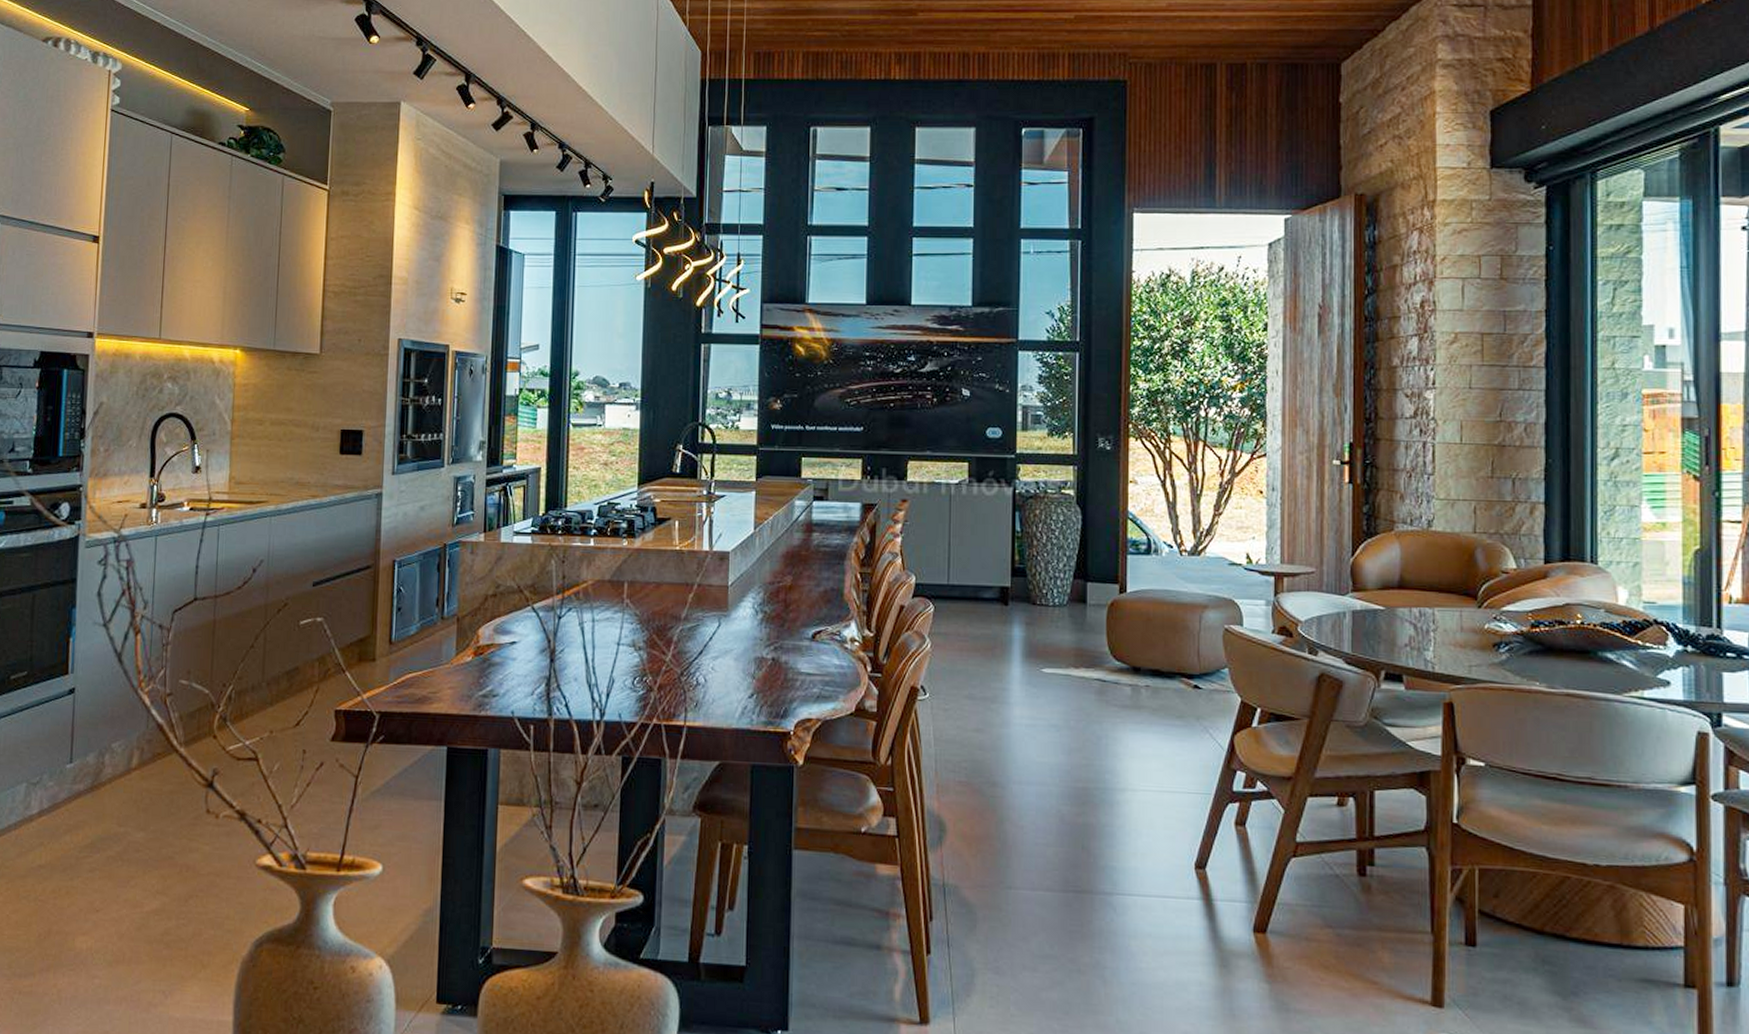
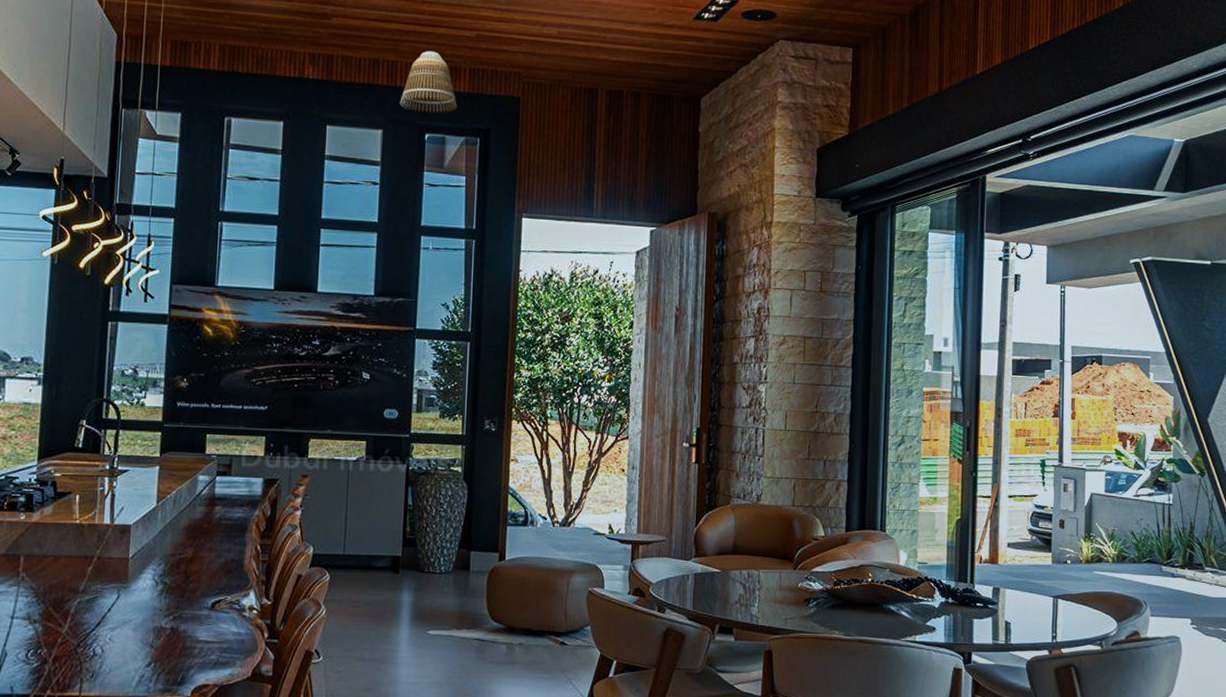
lamp shade: none [993,38,1056,105] -> present [399,51,457,113]

